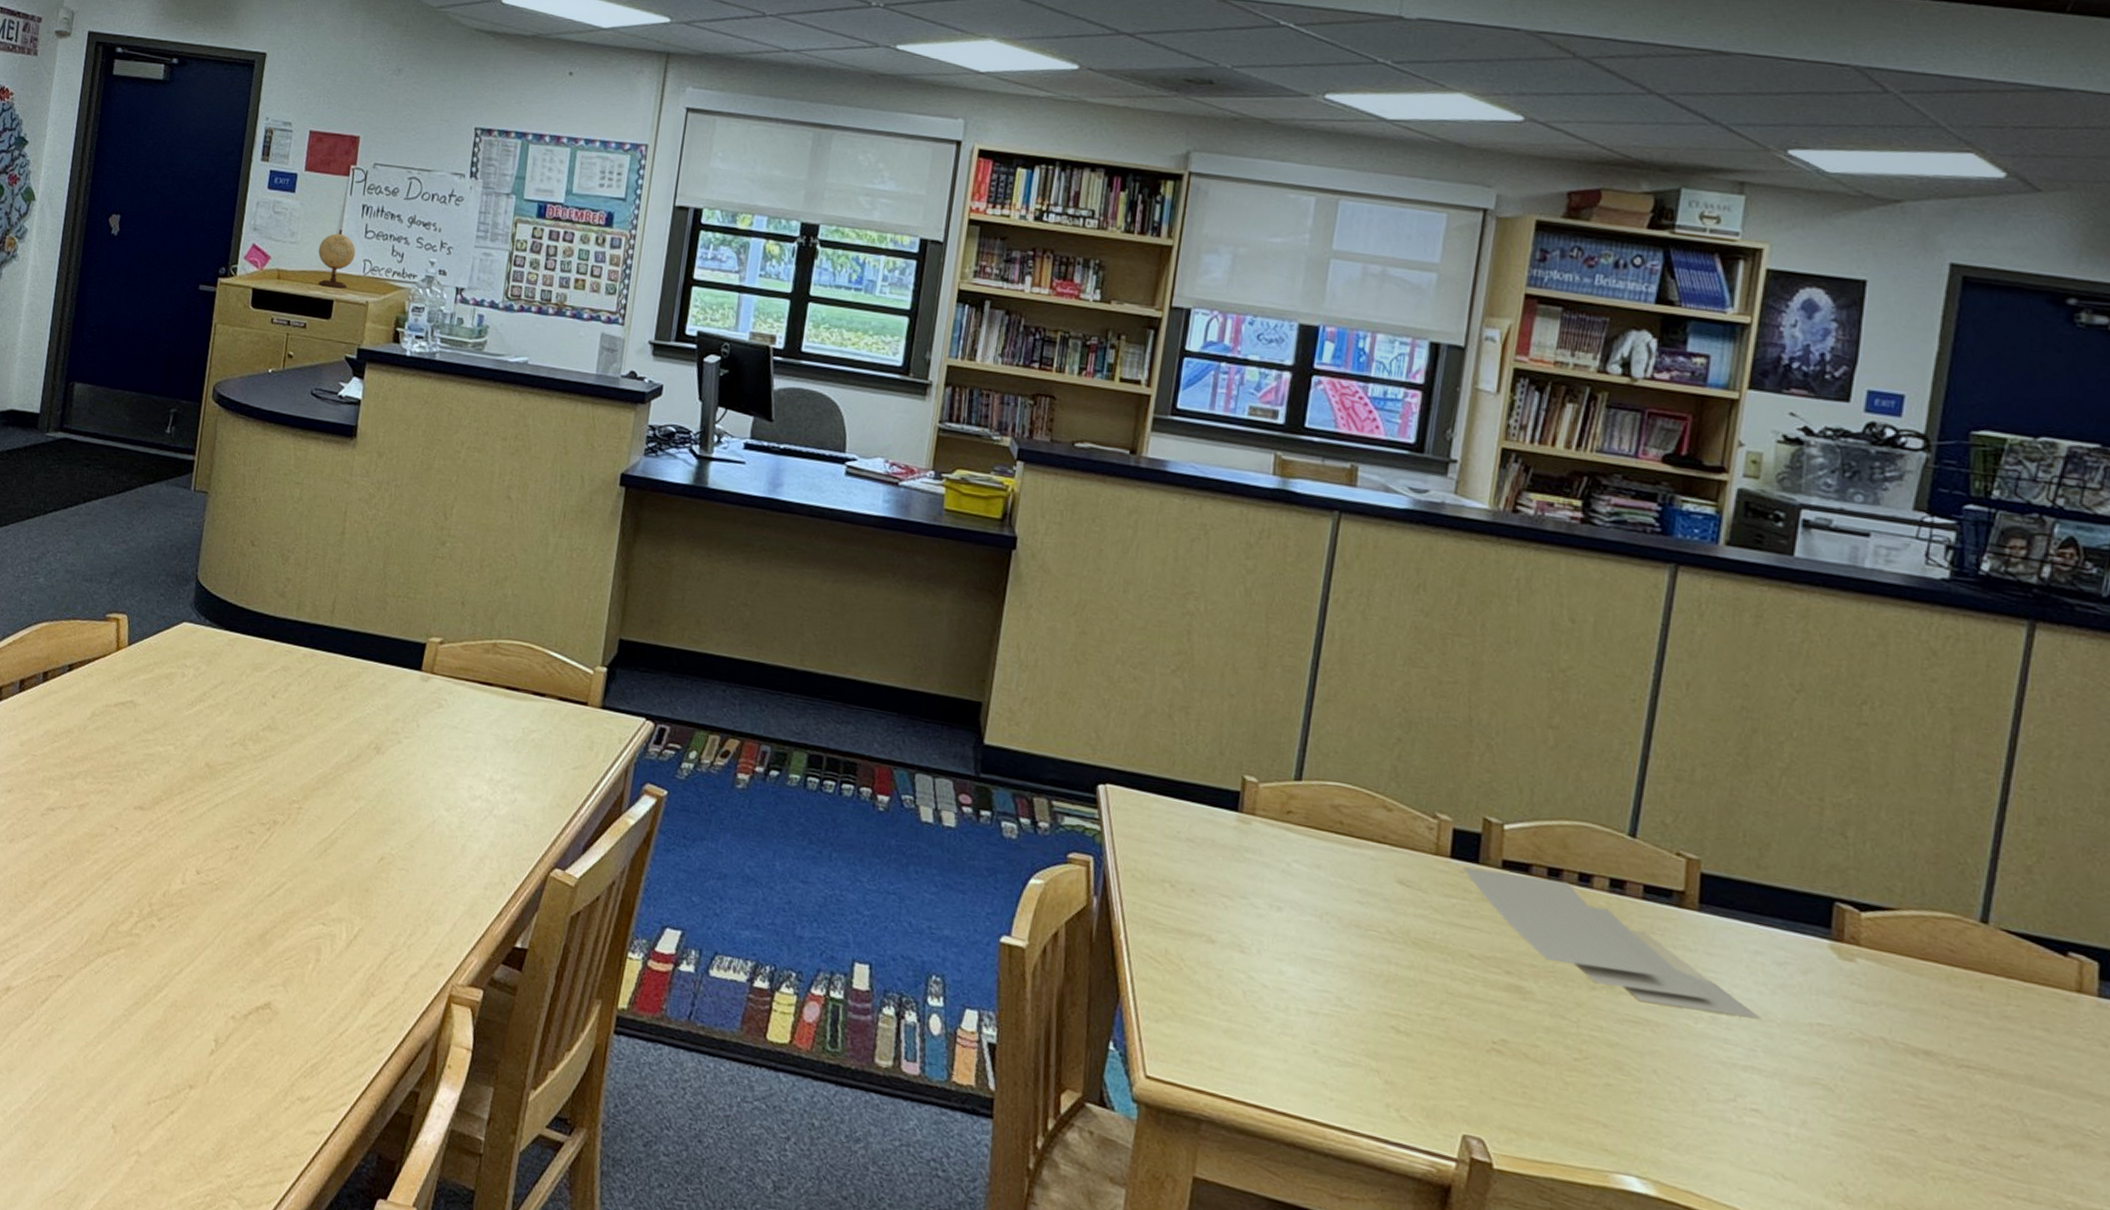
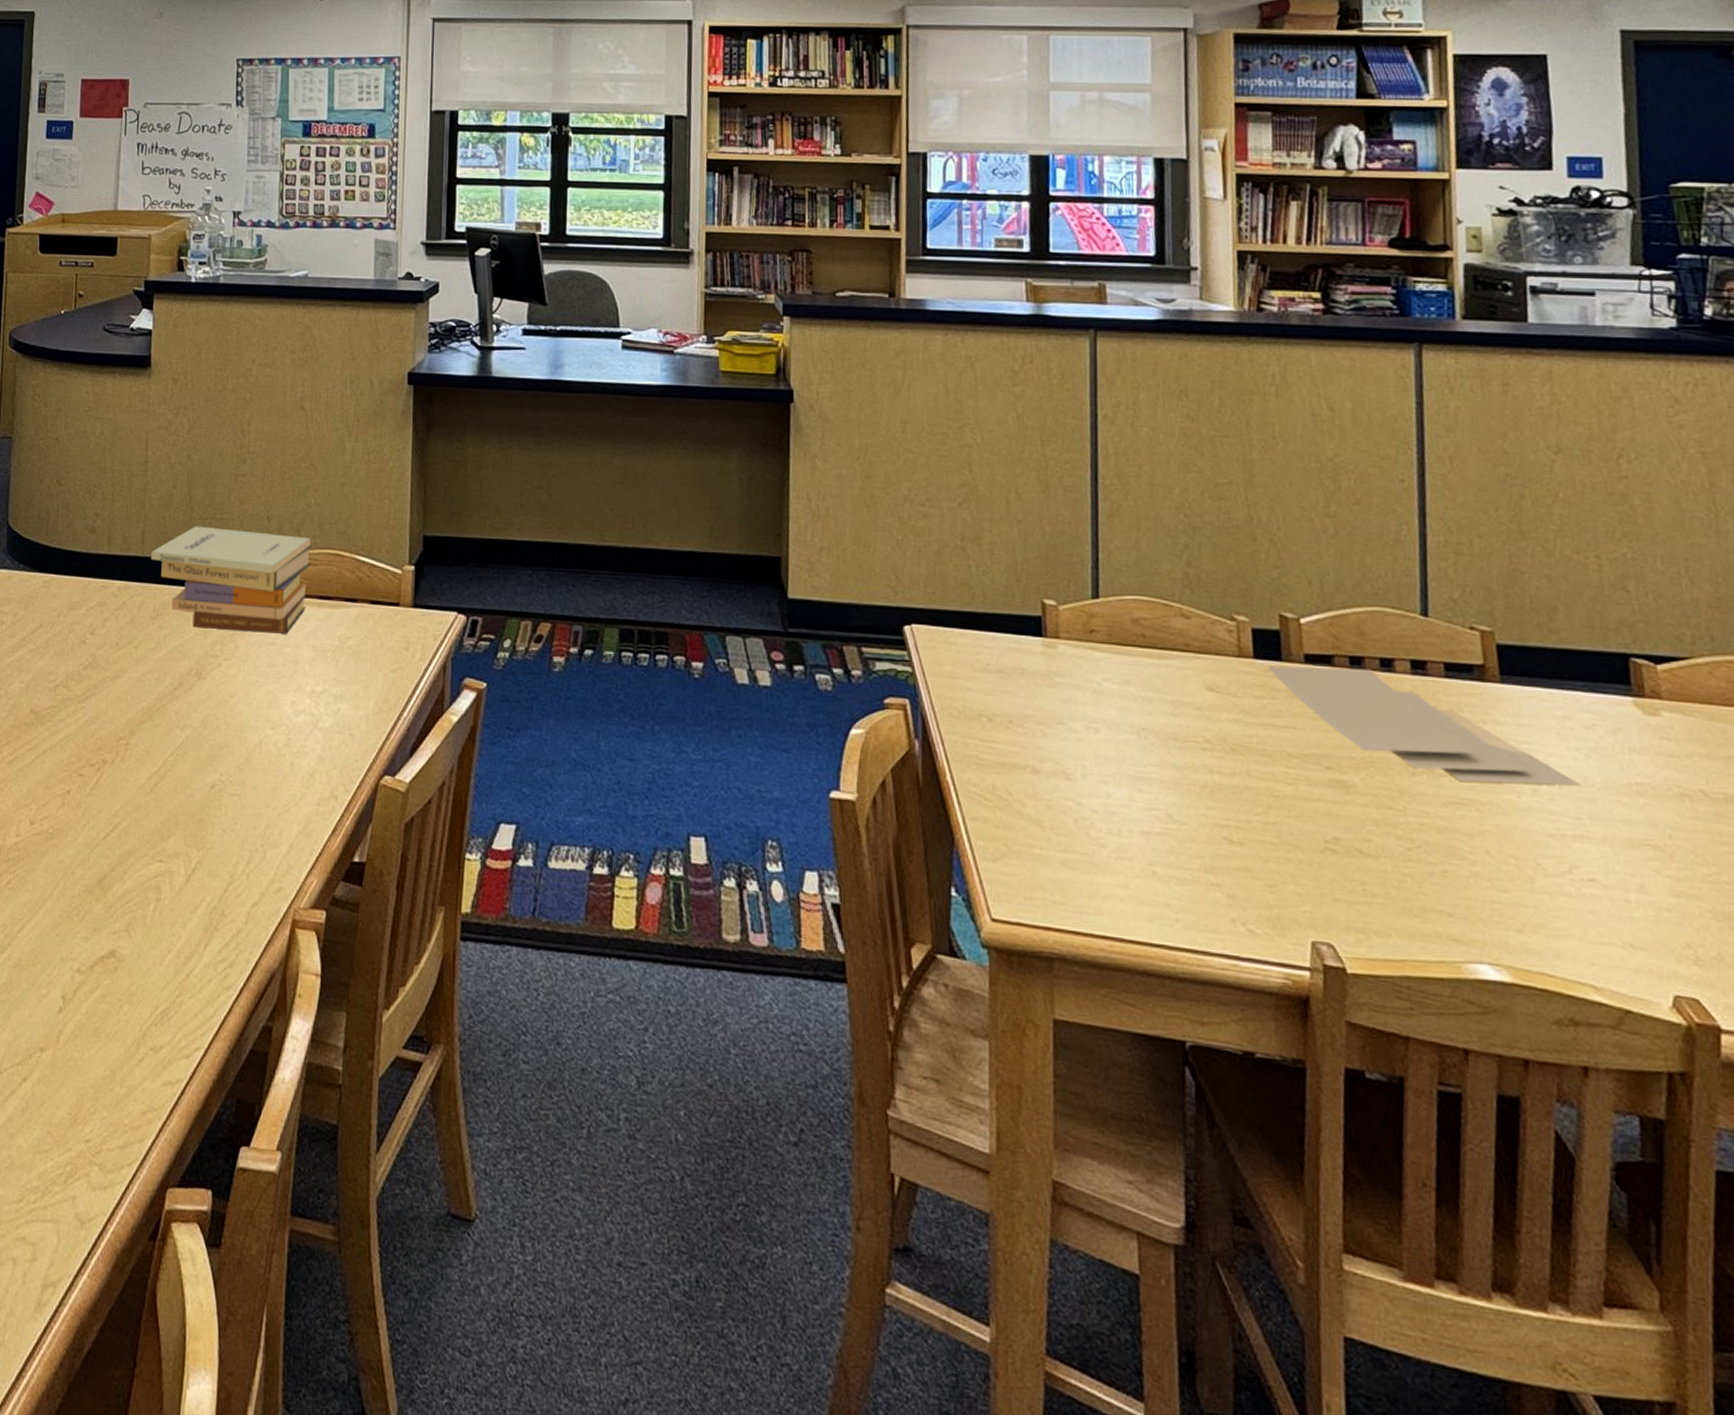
globe: present [318,229,356,288] -> none [98,169,134,225]
books: none [339,602,504,720] -> present [150,526,312,634]

